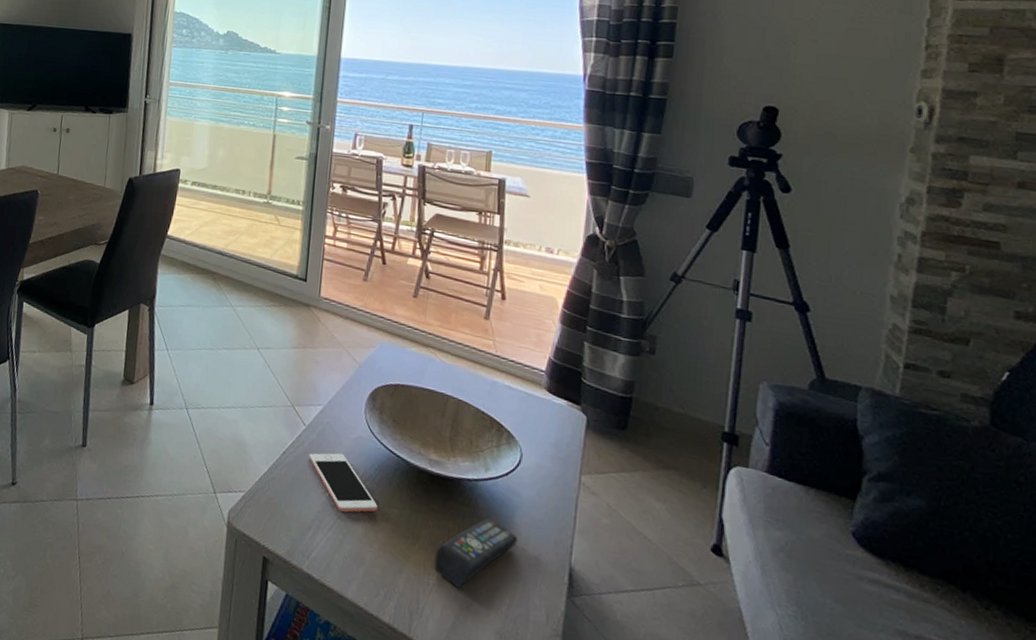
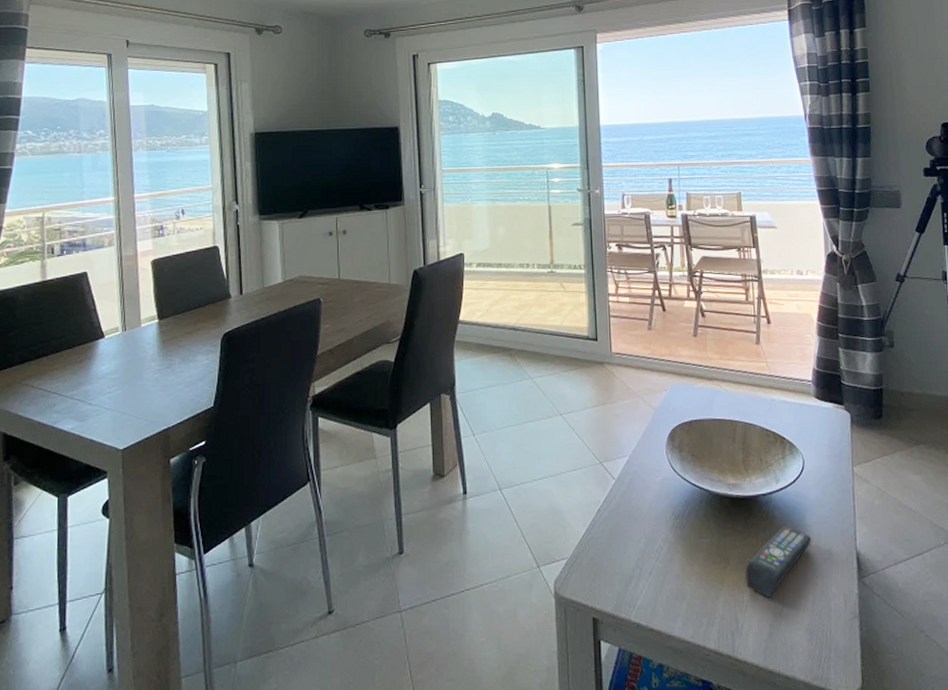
cell phone: present [308,453,378,513] -> none [621,497,690,555]

